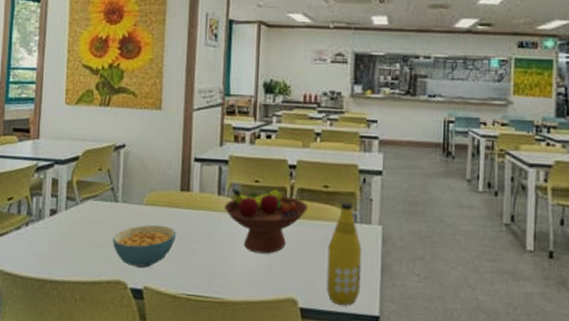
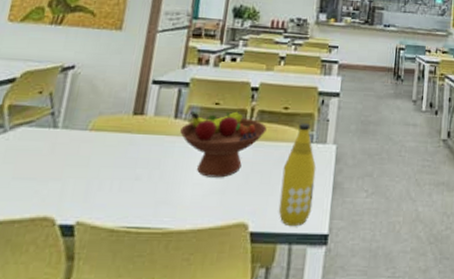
cereal bowl: present [113,224,177,269] -> none [43,151,124,202]

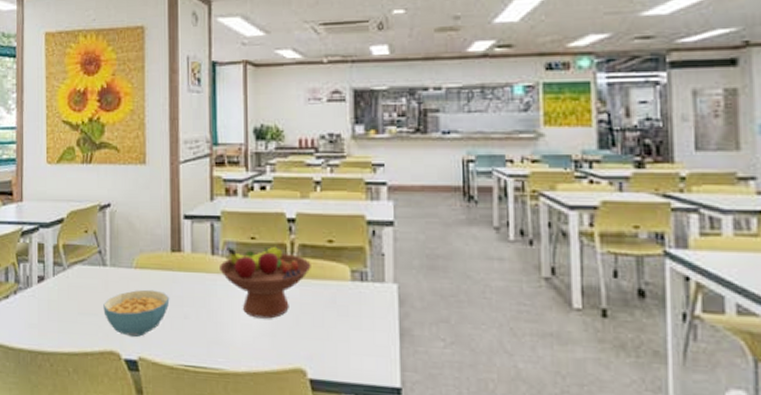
cereal bowl: none [43,151,124,202] -> present [103,289,170,338]
bottle: present [278,123,317,227] -> none [337,258,377,377]

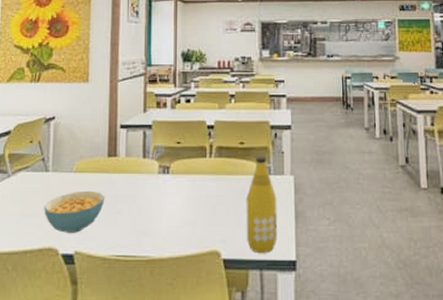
fruit bowl: present [220,246,311,319] -> none [150,149,226,210]
bottle: none [337,258,377,377] -> present [246,156,278,254]

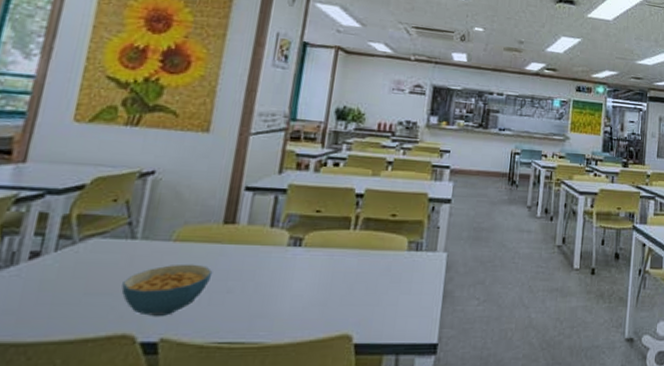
bottle: present [246,156,278,254] -> none [384,230,426,337]

